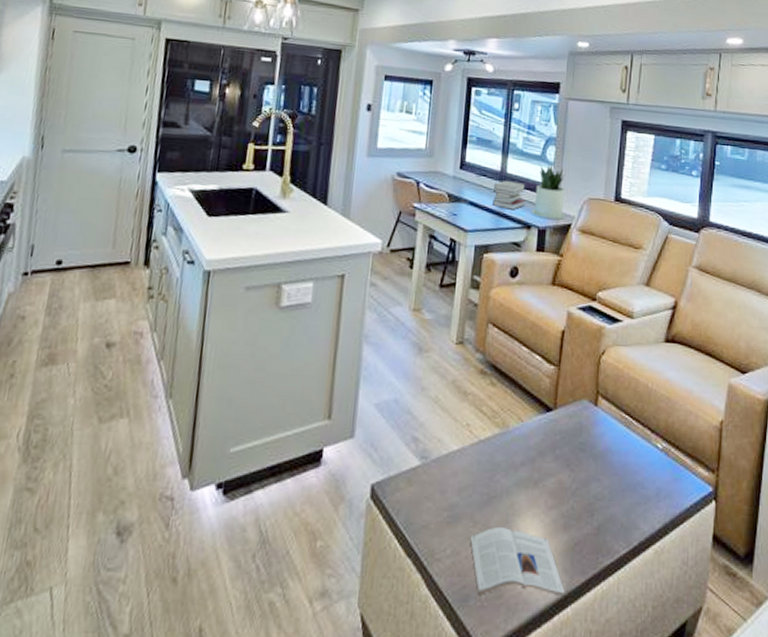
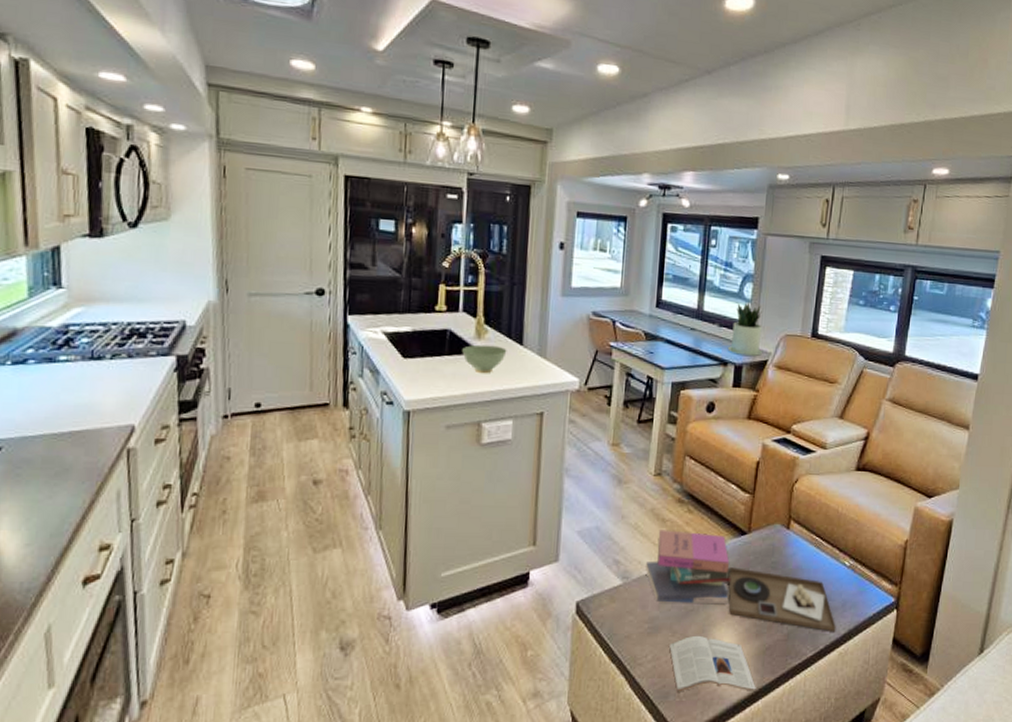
bowl: none [266,204,311,234] -> present [462,344,507,374]
books: none [445,404,537,491] -> present [645,530,732,605]
books: present [493,180,526,210] -> none [689,318,723,348]
platter: none [533,448,650,526] -> present [728,567,836,632]

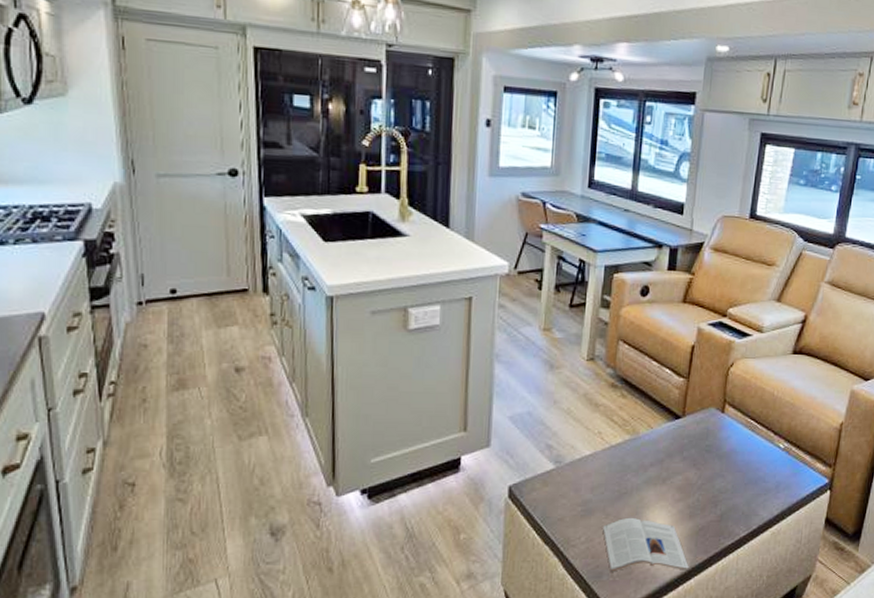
bowl: present [462,344,507,374] -> none [385,227,433,258]
books: present [645,530,732,605] -> none [578,414,665,487]
planter: present [727,303,762,357] -> none [662,183,699,239]
platter: present [728,567,836,632] -> none [662,451,770,513]

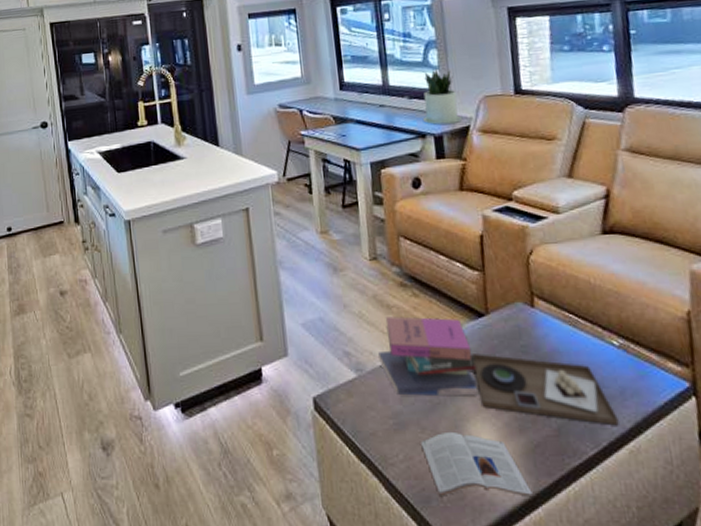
books: none [578,414,665,487] -> present [377,316,478,396]
planter: none [662,183,699,239] -> present [422,70,462,126]
platter: none [662,451,770,513] -> present [471,354,619,426]

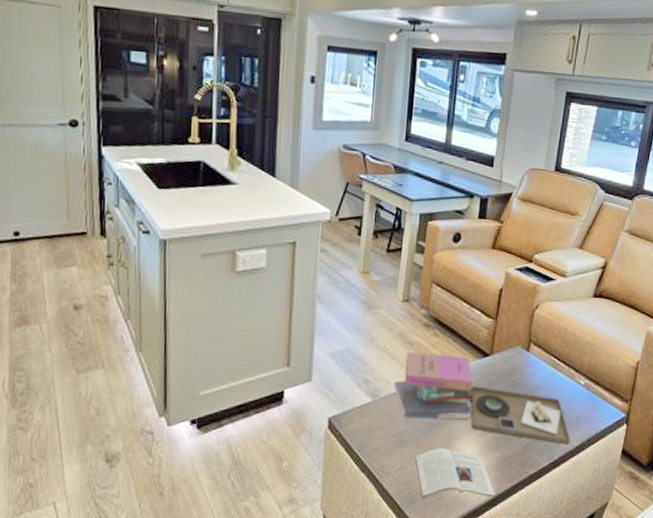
planter: present [422,70,462,126] -> none [474,137,508,190]

